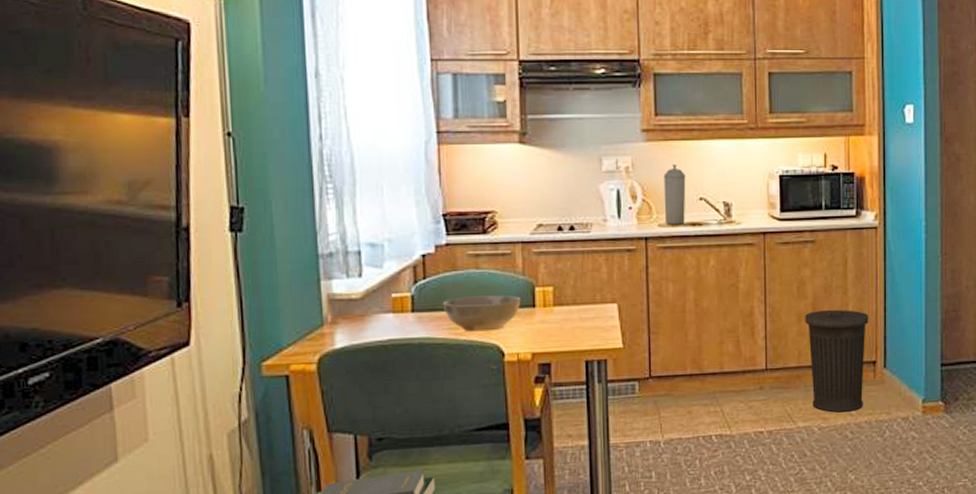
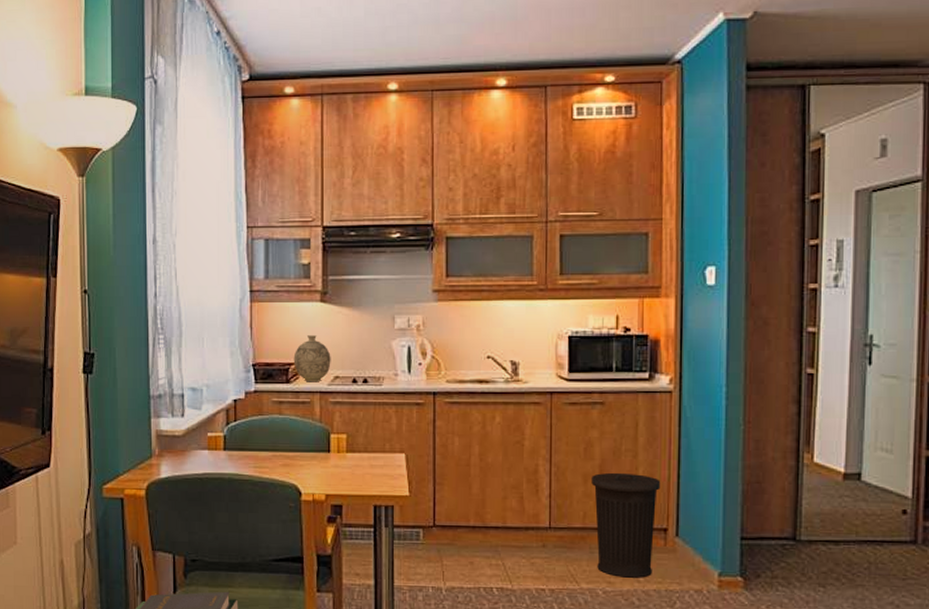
bowl: present [442,295,521,332] -> none [250,439,318,472]
decorative vase: none [490,180,533,232] -> present [293,335,331,382]
canister: present [663,164,686,225] -> none [452,324,474,381]

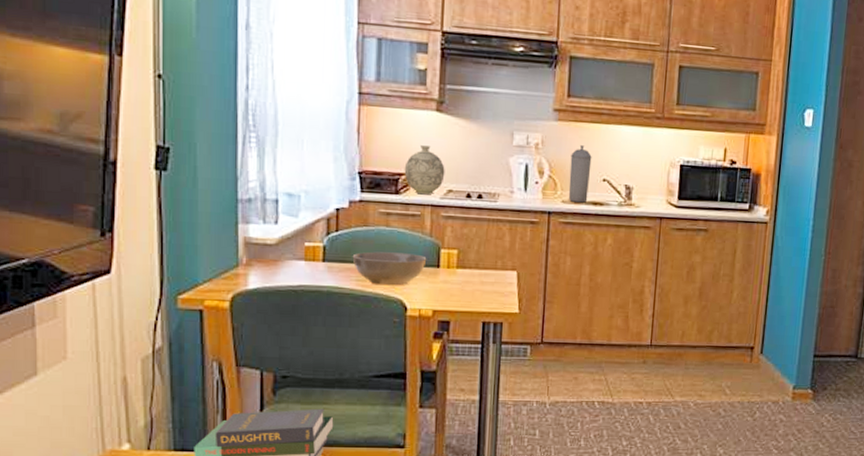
bowl: none [250,439,318,472] -> present [352,251,427,286]
canister: none [452,324,474,381] -> present [568,145,592,203]
trash bin: present [591,472,661,578] -> none [691,295,752,391]

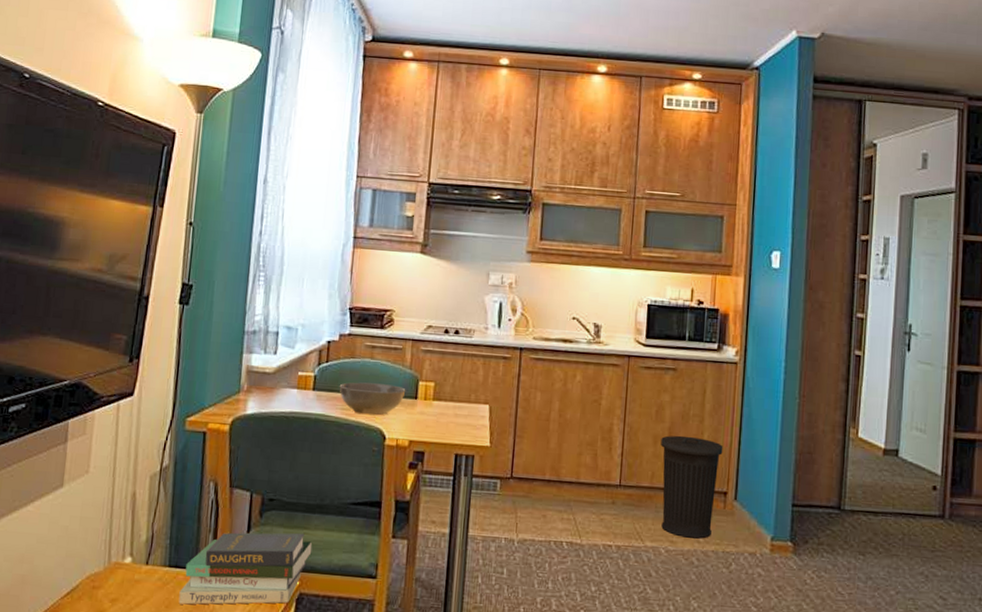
decorative vase: present [404,145,445,195] -> none [389,284,426,330]
canister: present [568,145,592,203] -> none [539,285,562,340]
trash bin: none [691,295,752,391] -> present [661,435,723,539]

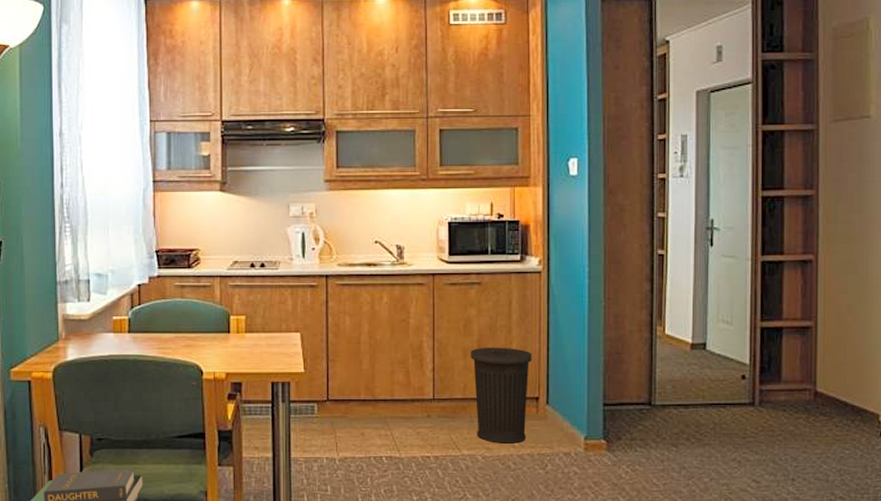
bowl: present [339,382,406,416] -> none [153,321,218,352]

